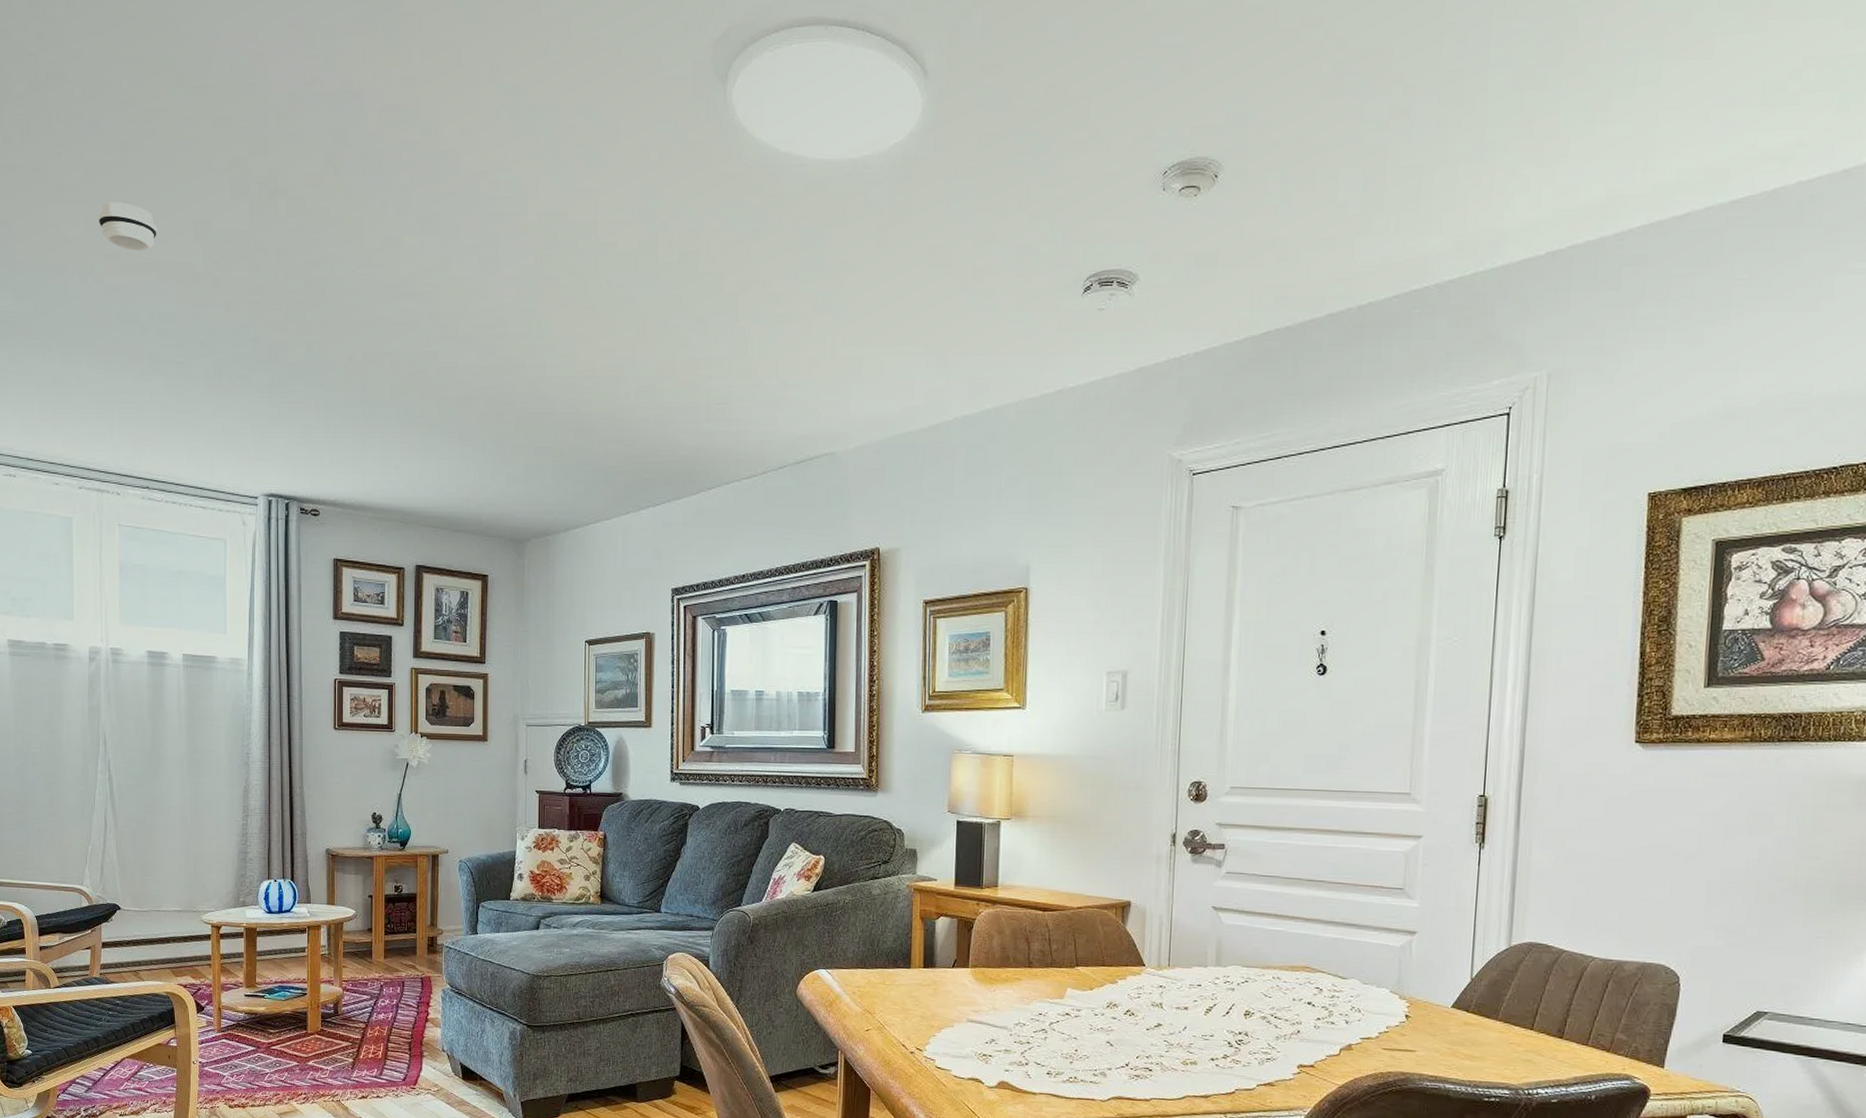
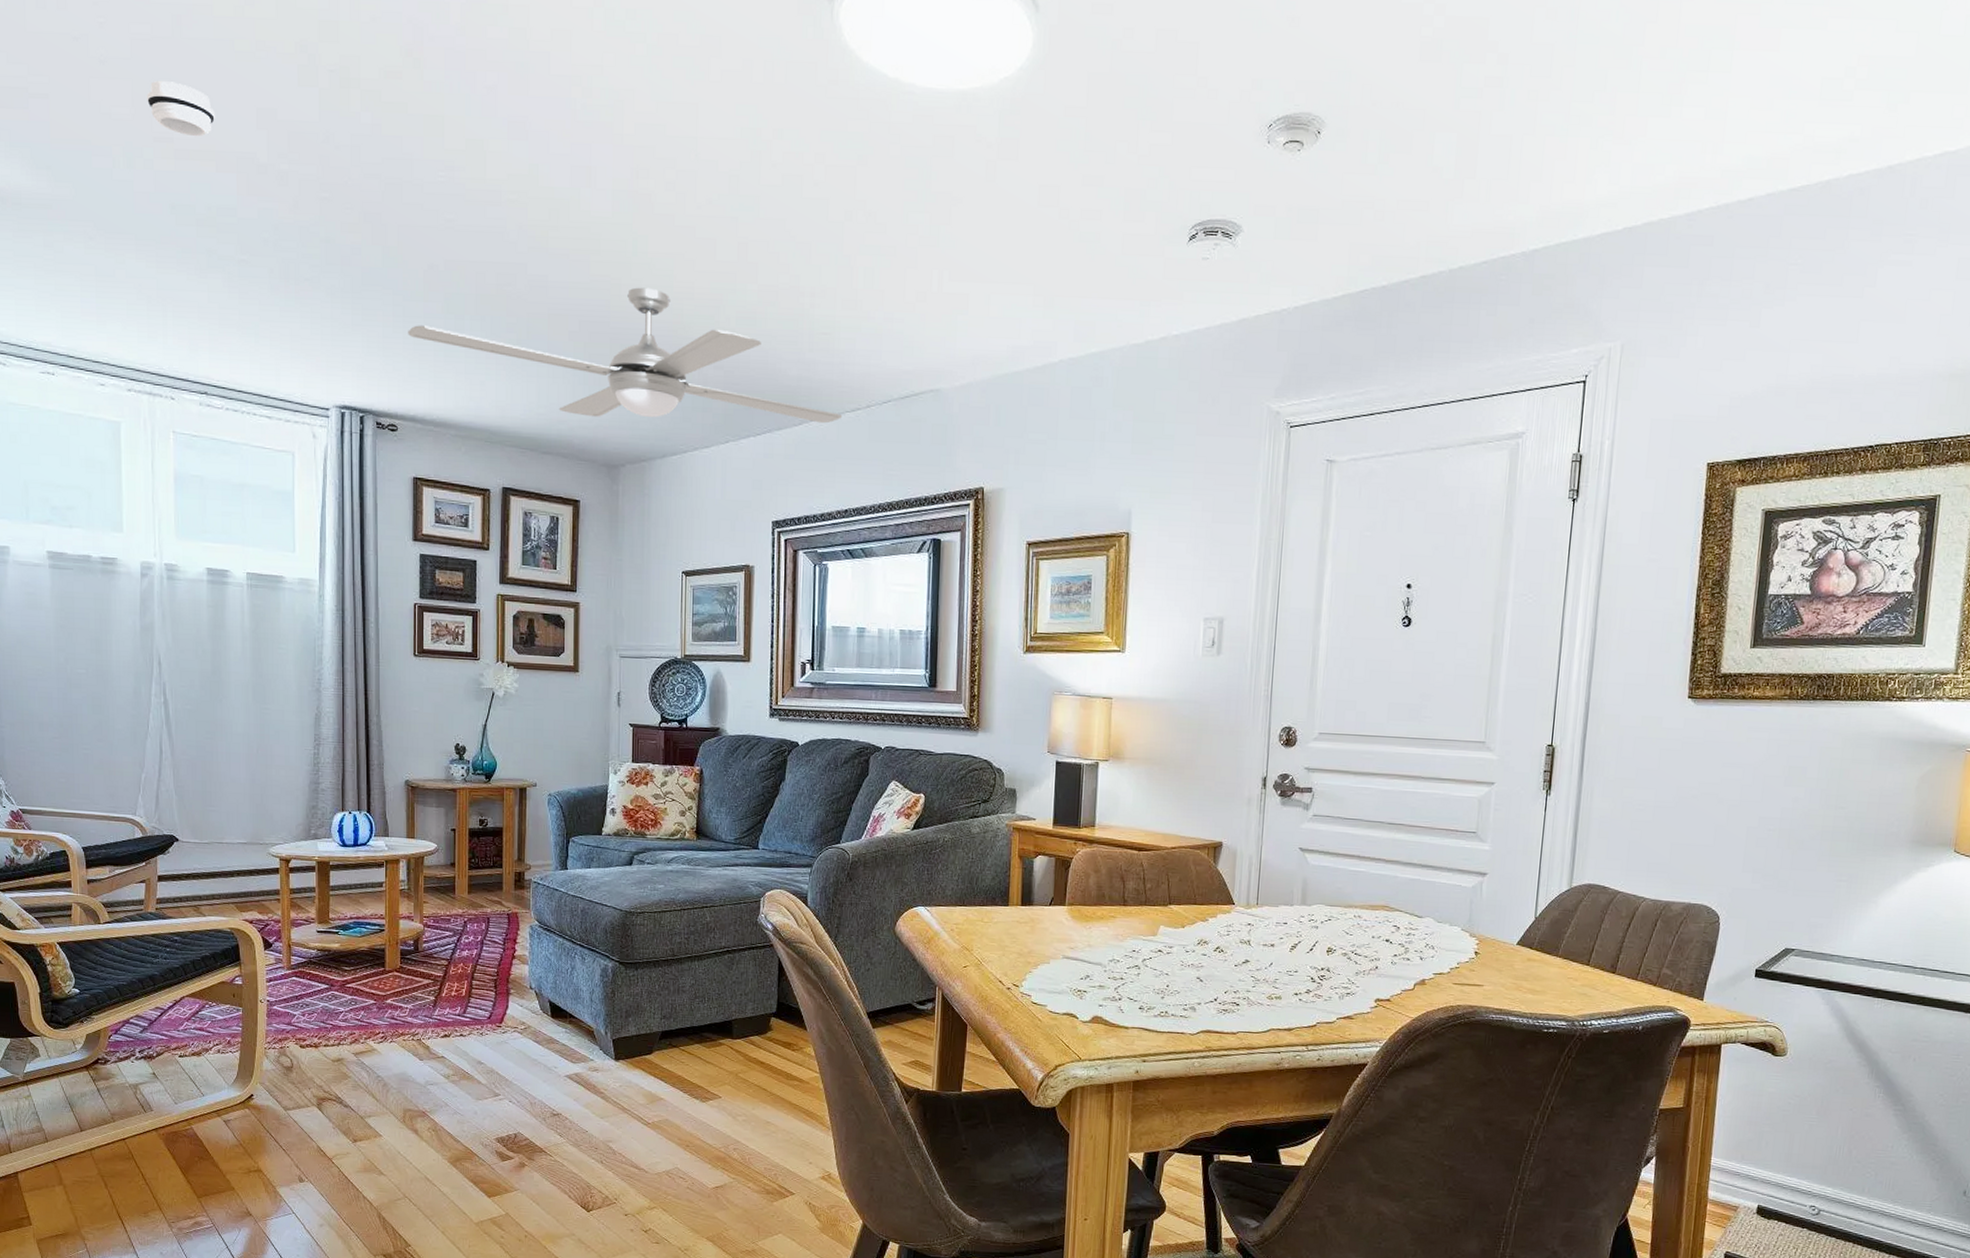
electric fan: none [329,368,739,494] -> present [408,287,843,424]

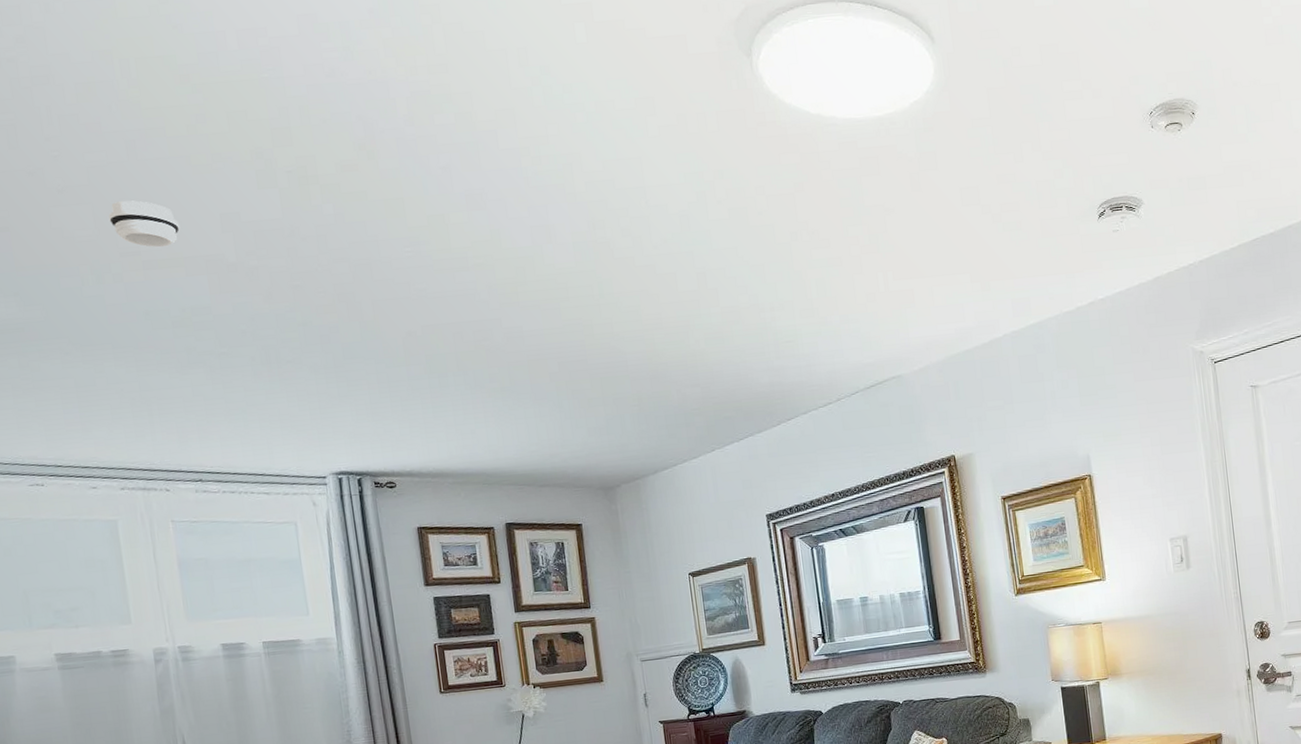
electric fan: present [408,287,843,424] -> none [394,324,817,447]

